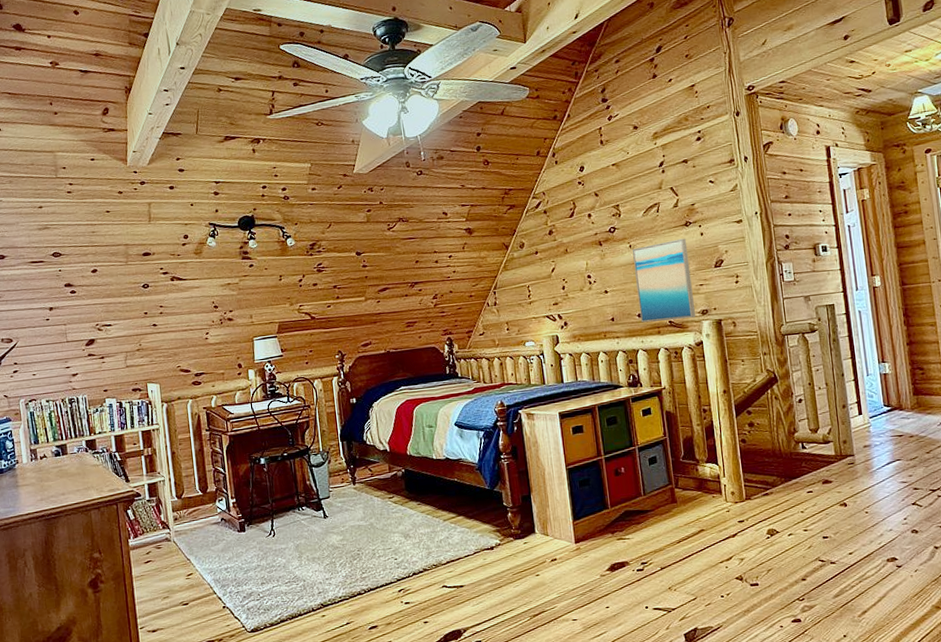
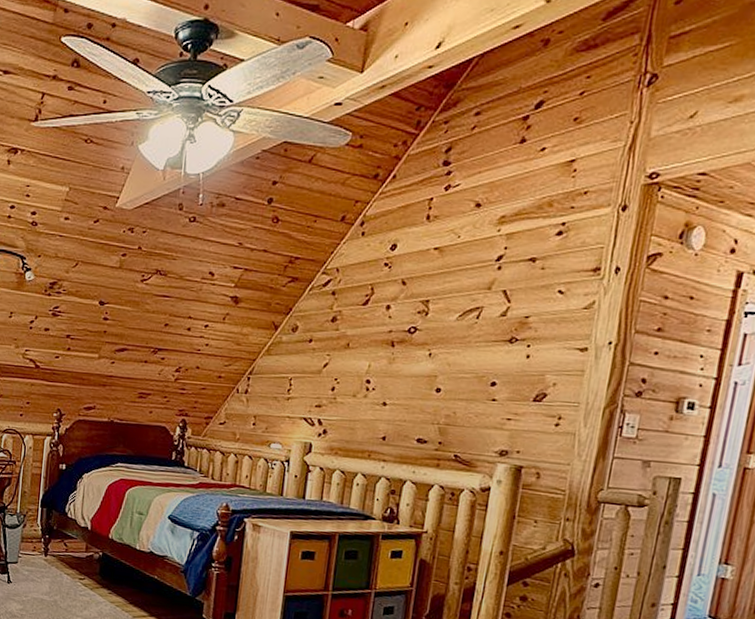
wall art: present [632,238,695,323] -> none [418,357,506,457]

